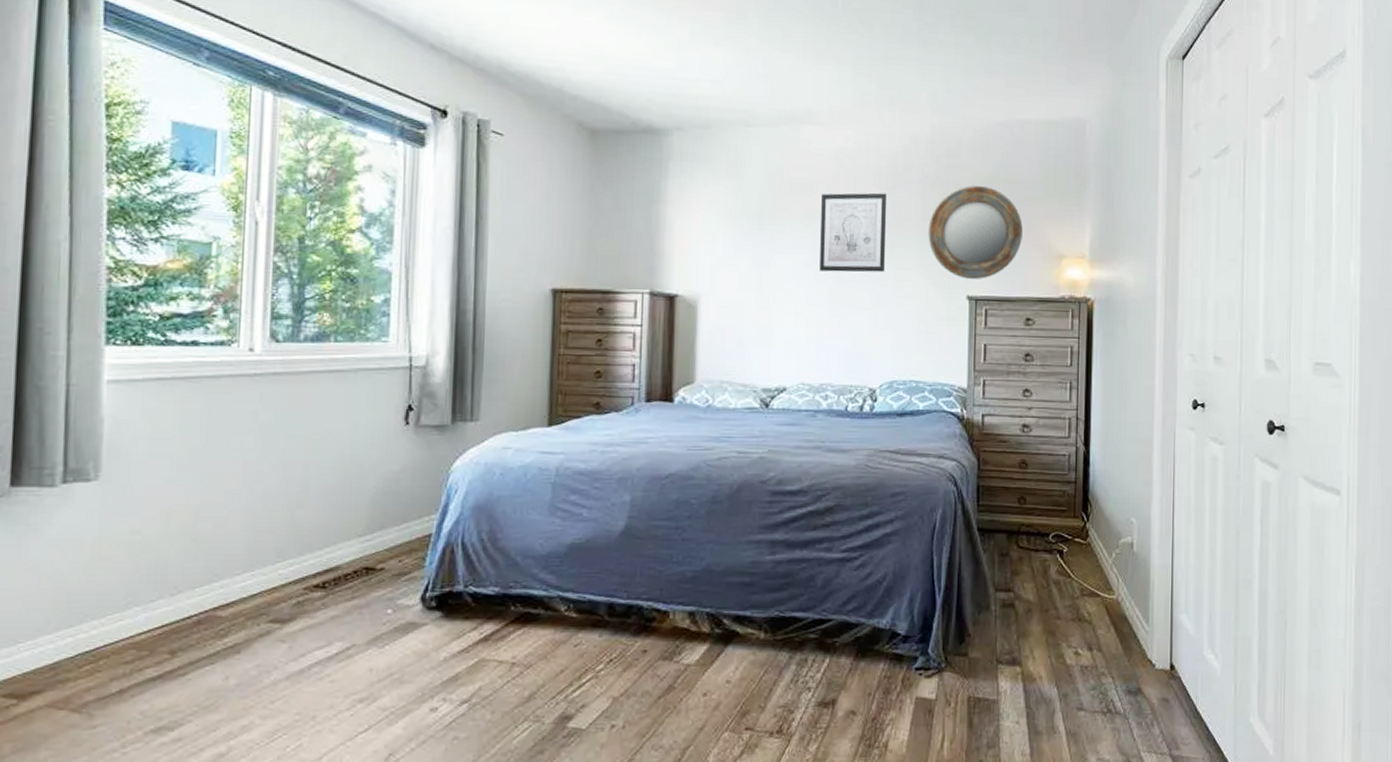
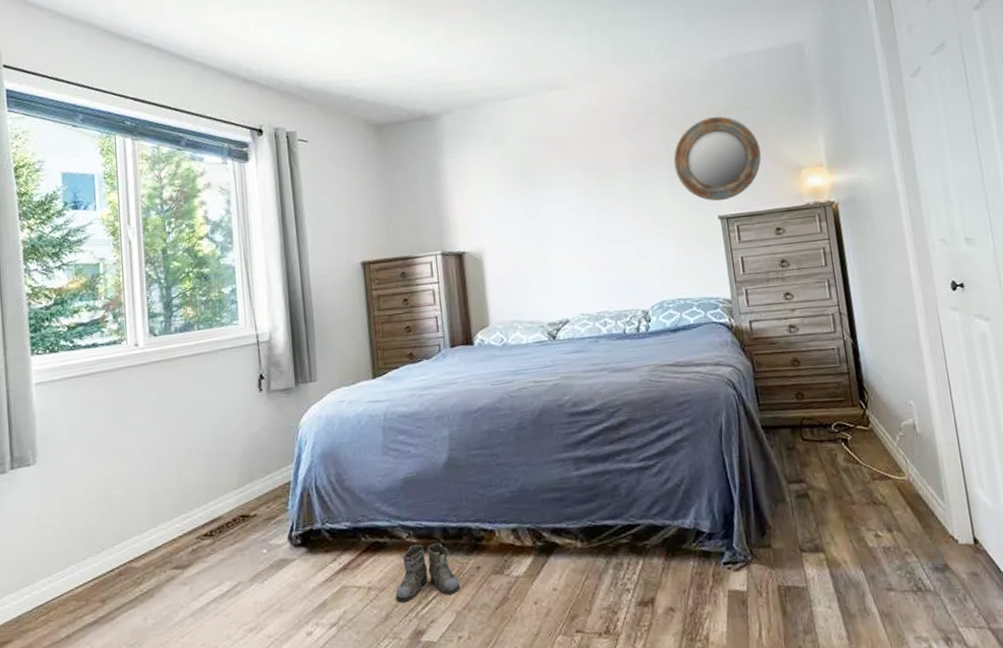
boots: none [543,619,622,684] -> present [395,543,461,603]
wall art: present [820,193,887,272] -> none [575,137,641,214]

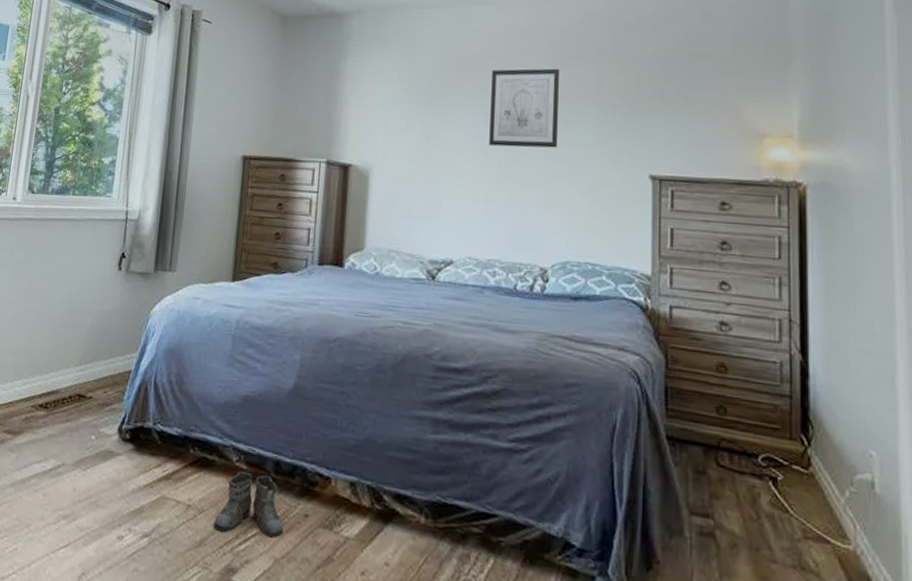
wall art: none [575,137,641,214] -> present [489,68,560,148]
home mirror: present [673,116,761,201] -> none [605,60,714,158]

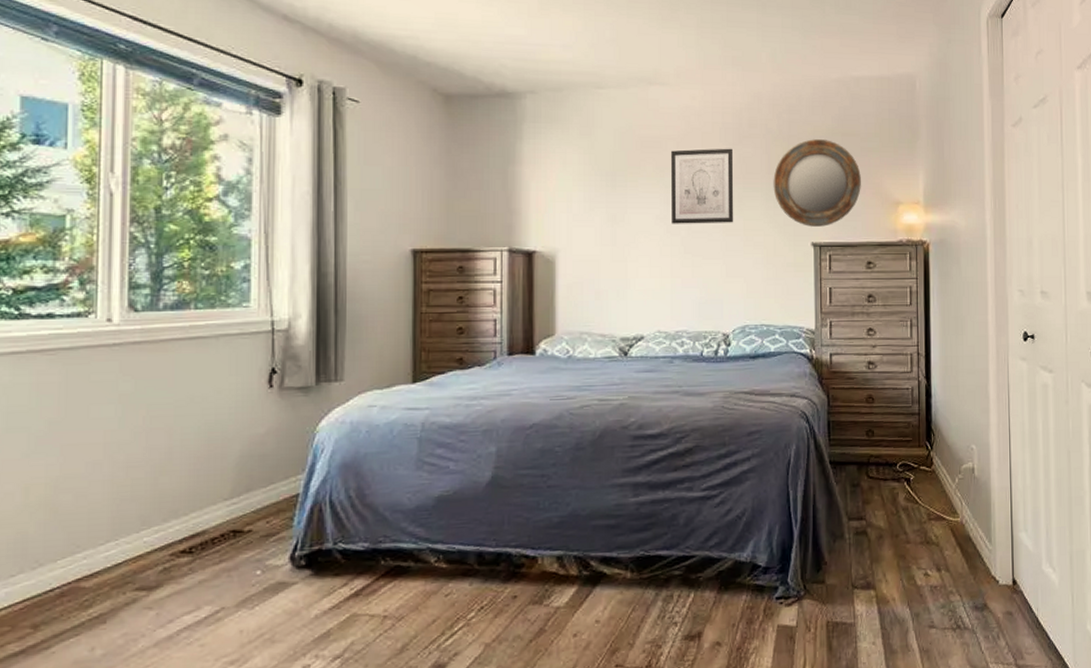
boots: present [213,471,285,538] -> none [415,569,492,634]
home mirror: none [605,60,714,158] -> present [773,139,861,227]

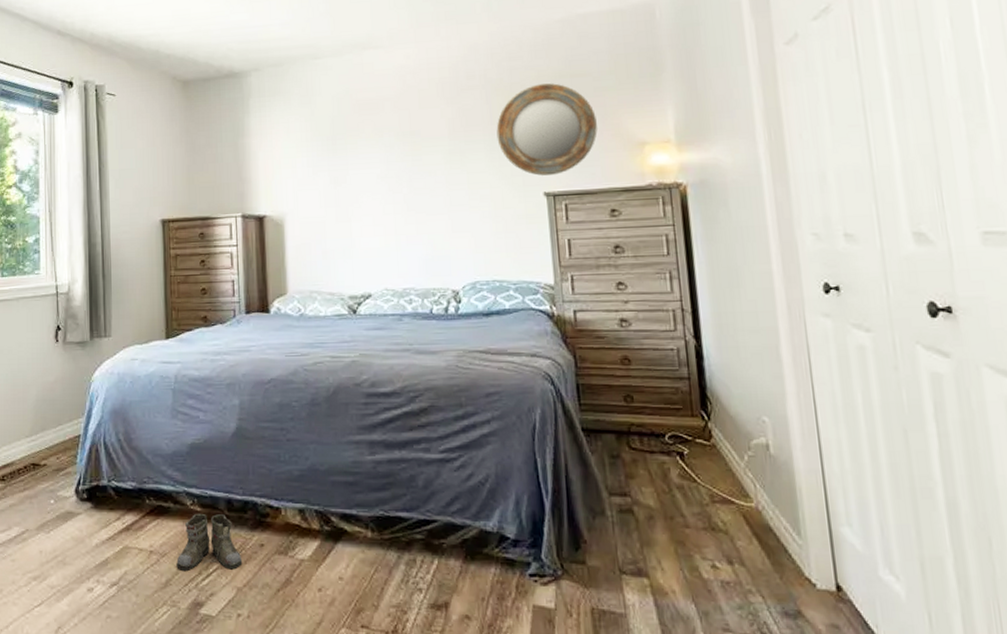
boots: none [415,569,492,634] -> present [176,513,243,572]
wall art: present [671,148,734,224] -> none [388,102,457,182]

